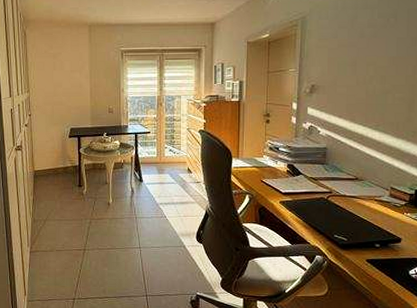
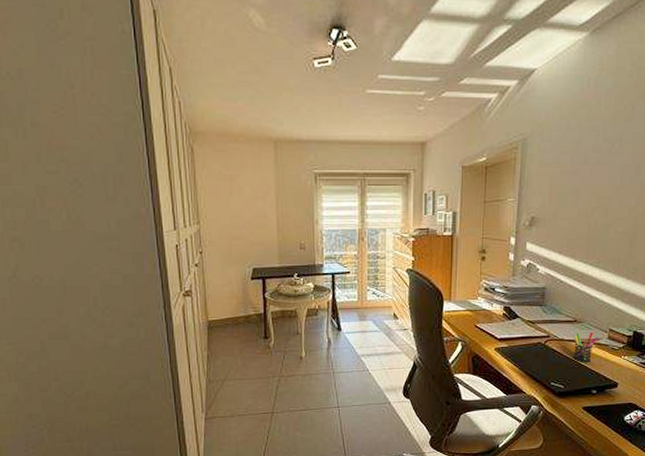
pen holder: none [355,189,380,218] -> present [573,331,599,363]

